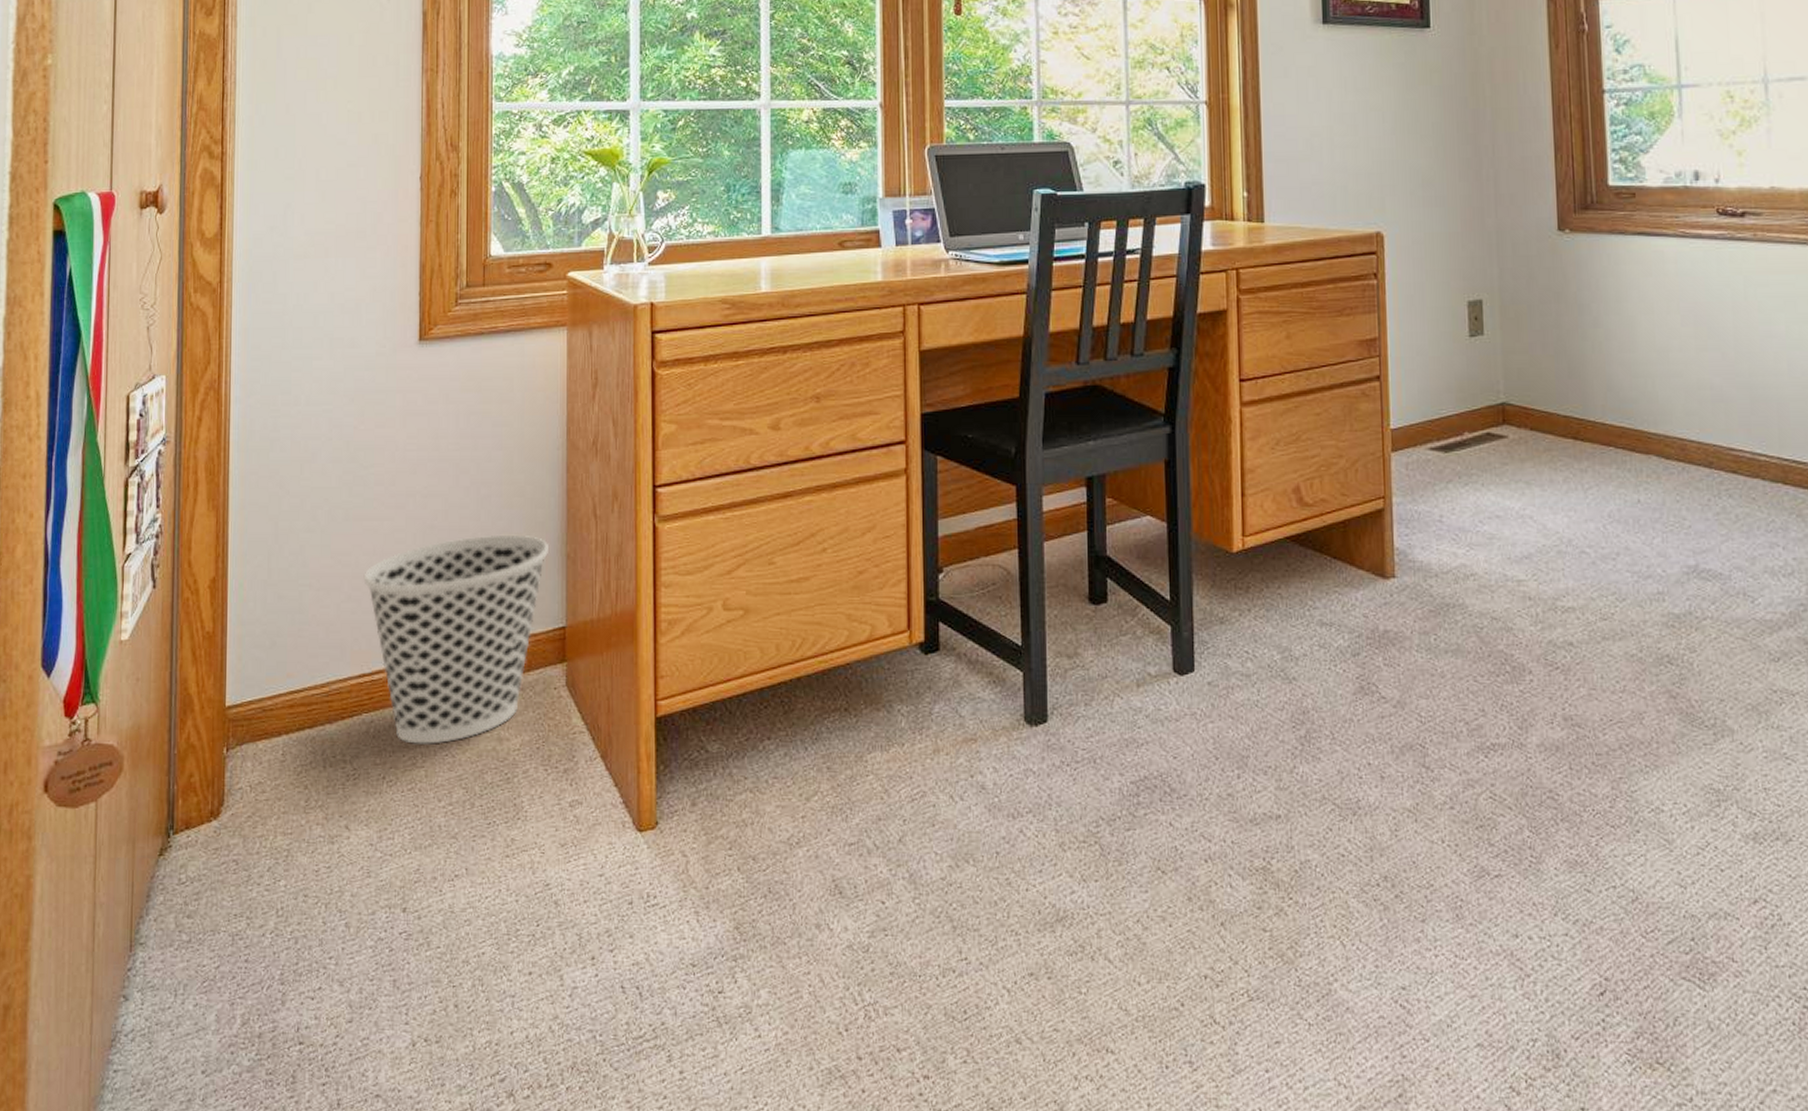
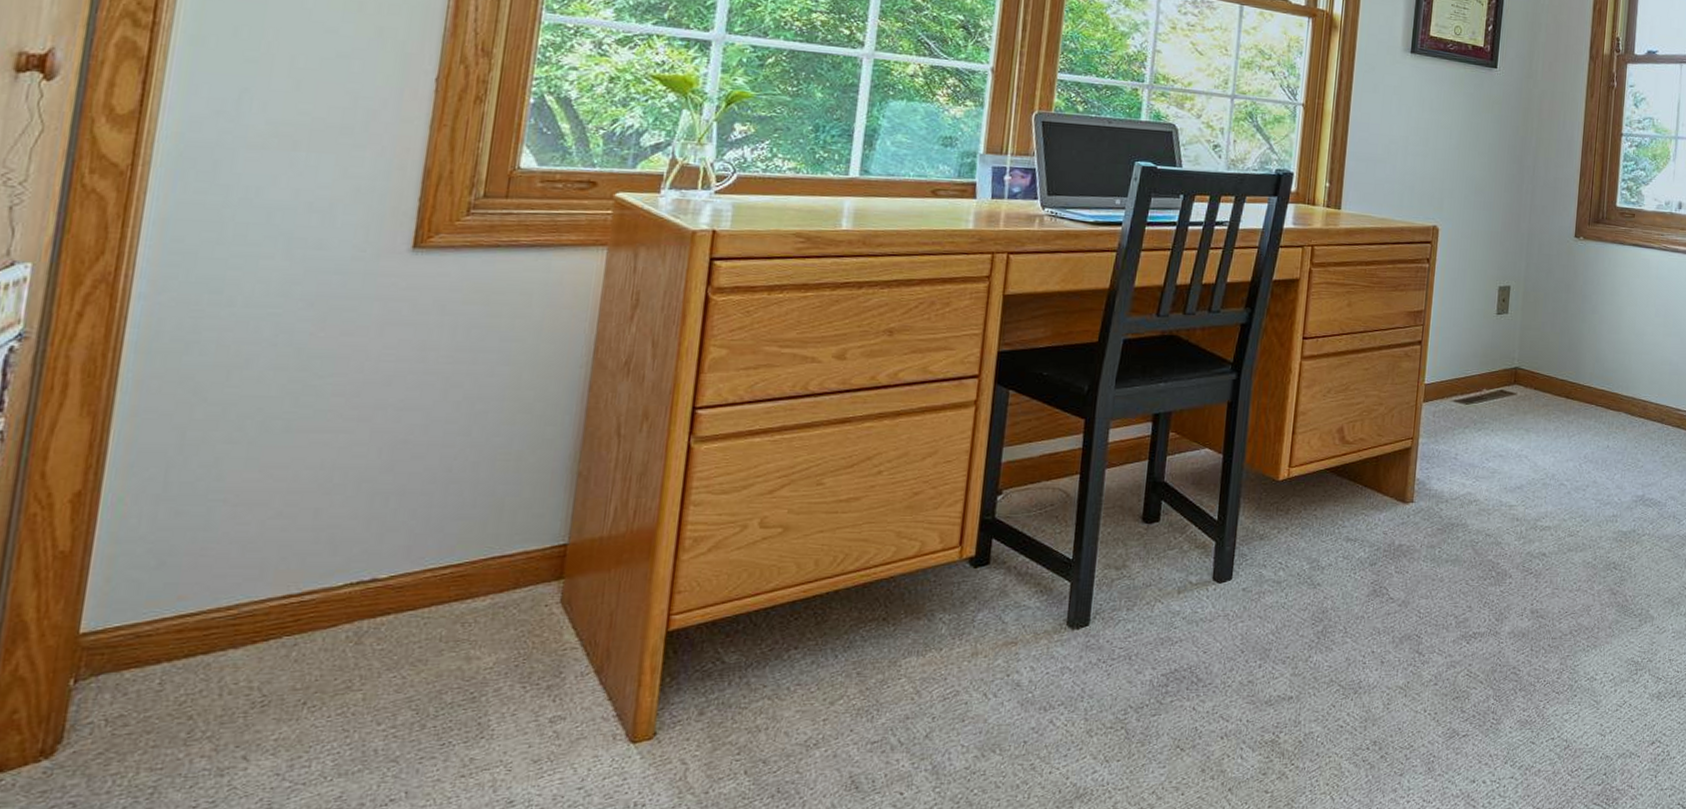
wastebasket: present [363,534,548,744] -> none [302,451,556,667]

